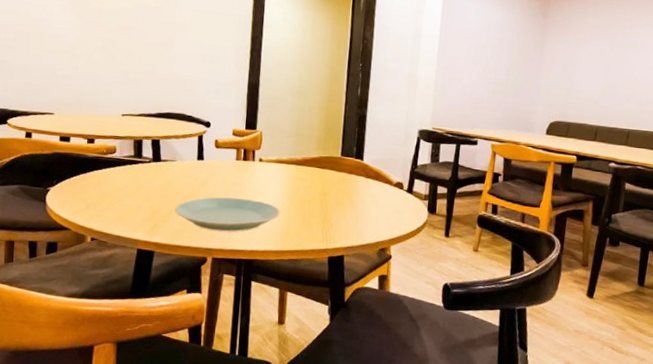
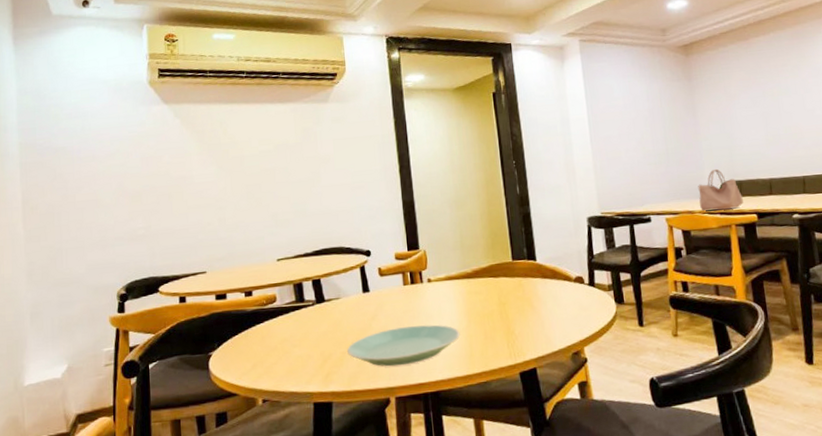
handbag: none [525,107,568,148] -> present [698,168,743,211]

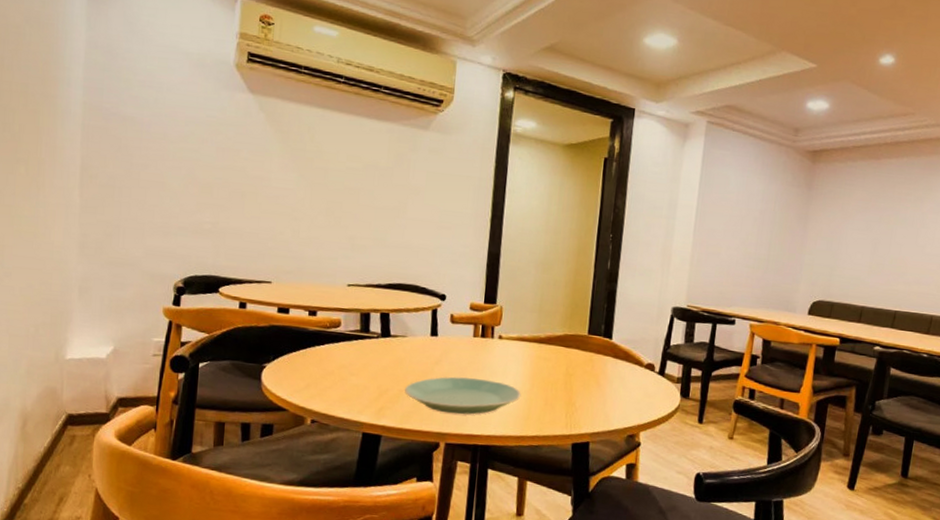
handbag: present [698,168,743,211] -> none [786,285,831,329]

